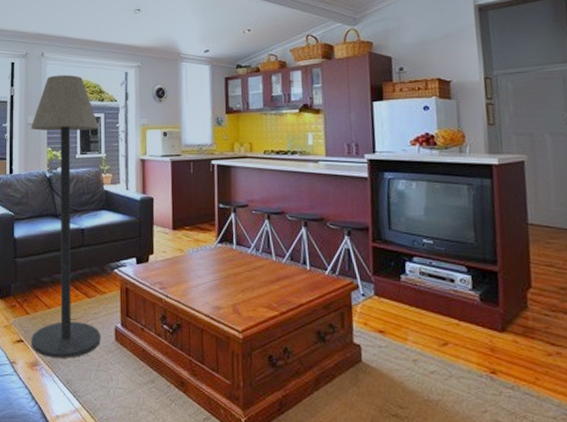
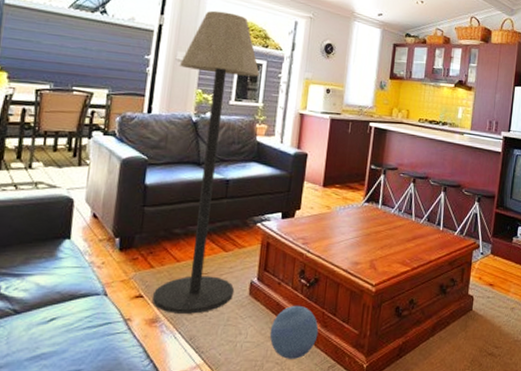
ball: none [139,351,188,408] -> present [269,305,319,359]

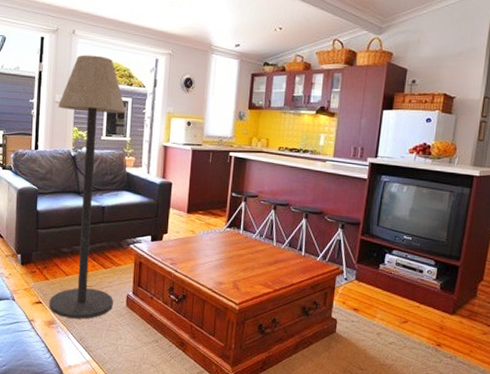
ball: present [269,305,319,359] -> none [145,317,188,363]

